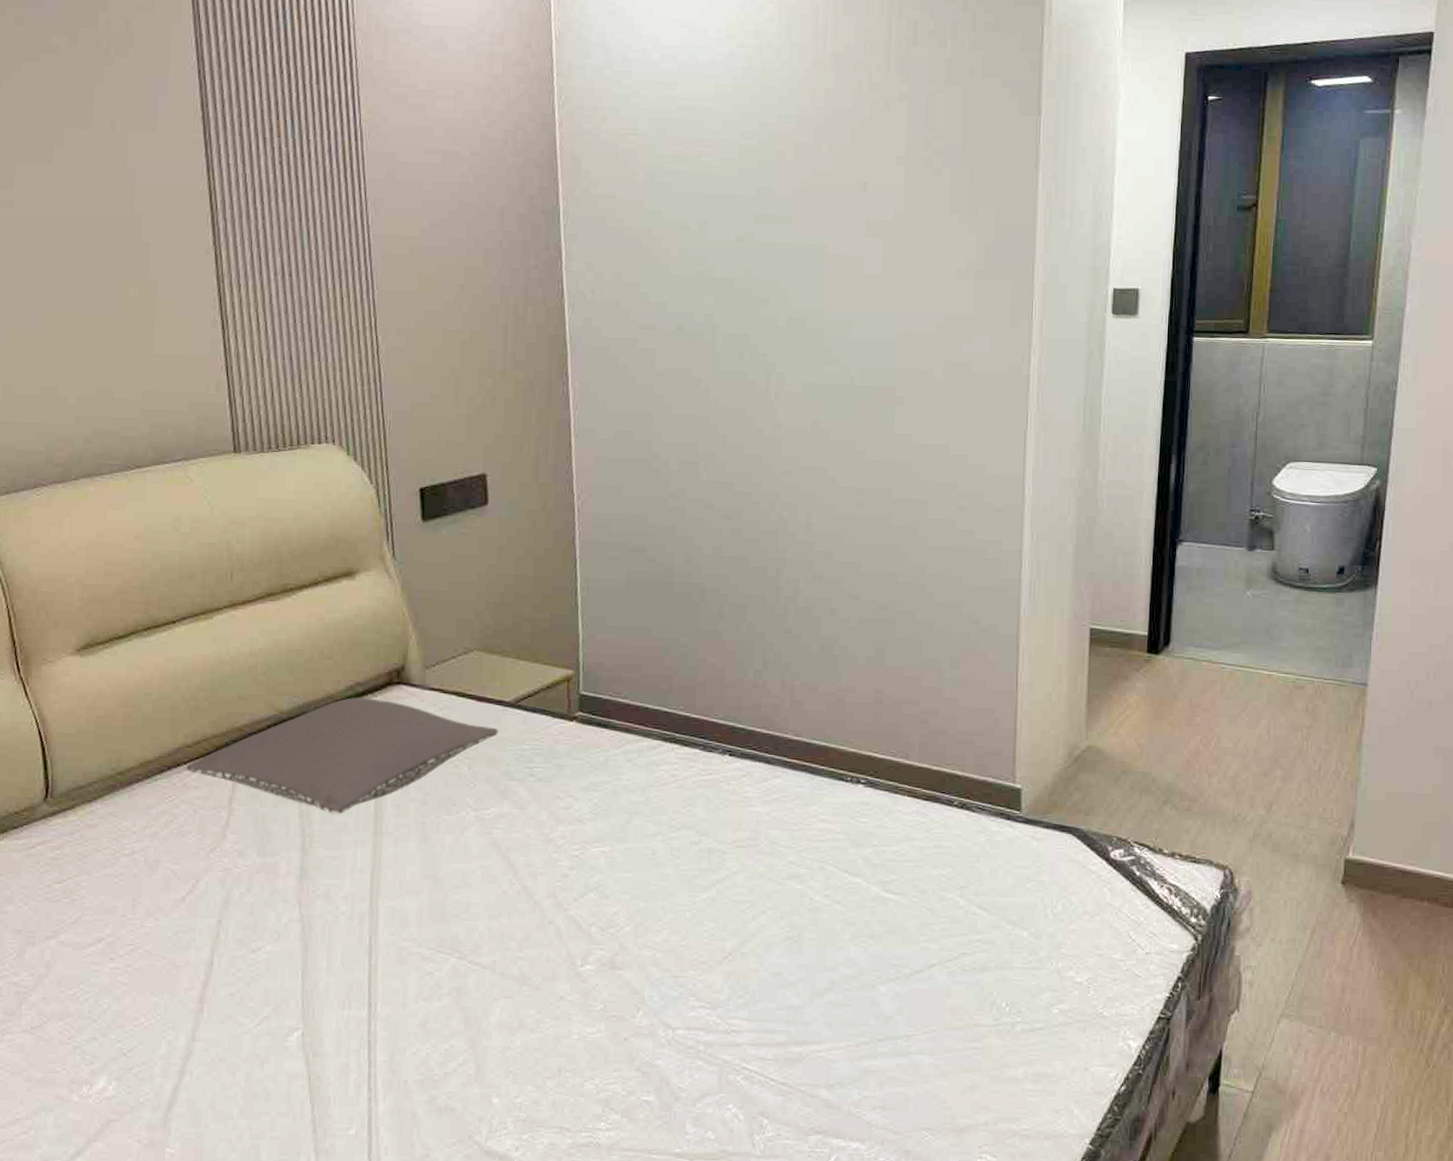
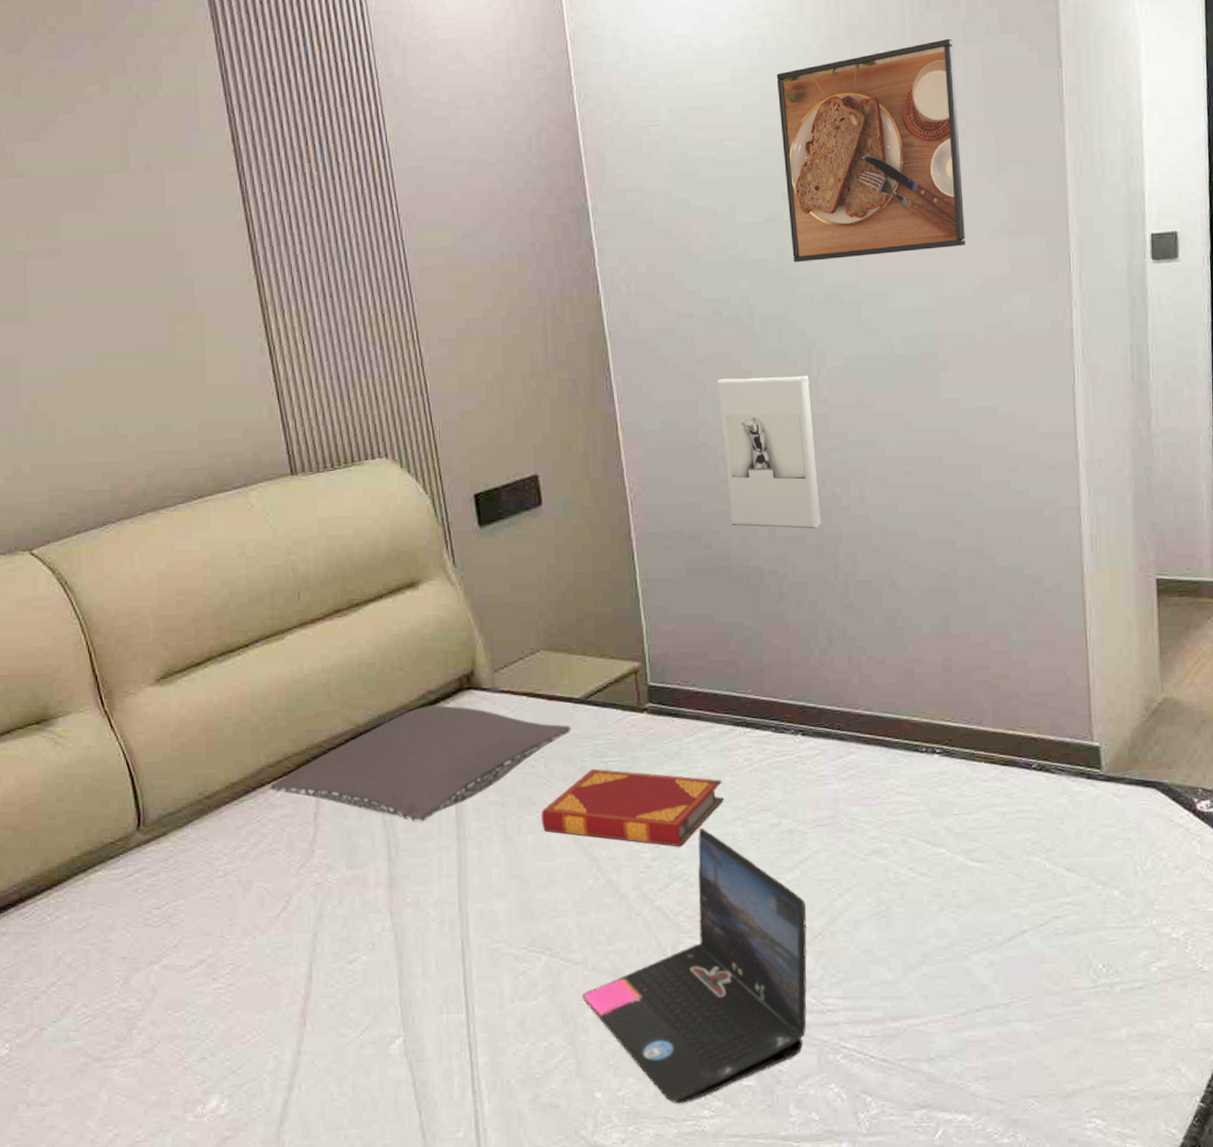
hardback book: none [460,773,646,858] -> present [541,768,724,847]
laptop: none [487,840,719,1115] -> present [582,828,807,1104]
wall sculpture: none [674,393,767,552] -> present [717,376,822,529]
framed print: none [758,76,936,285] -> present [776,38,965,263]

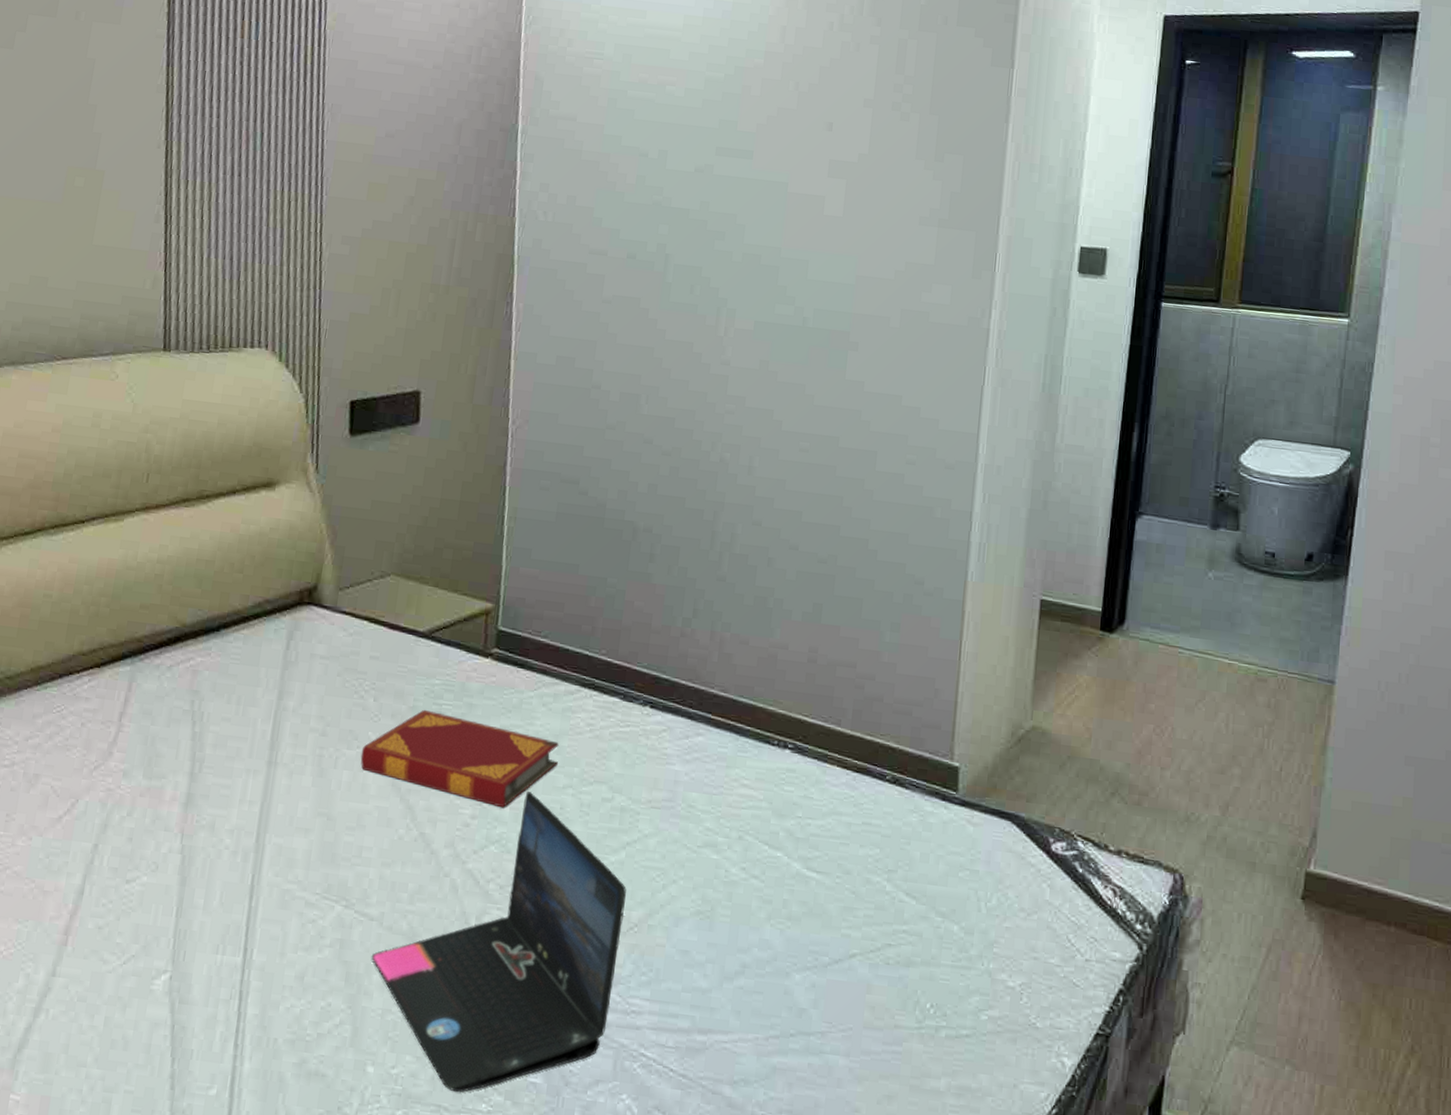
pillow: present [270,705,571,823] -> none [78,615,410,740]
wall sculpture: present [717,376,822,529] -> none [611,322,715,493]
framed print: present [776,38,965,263] -> none [717,21,909,228]

